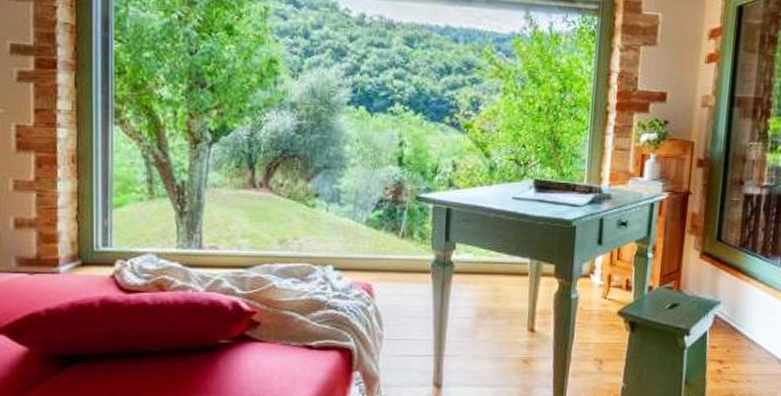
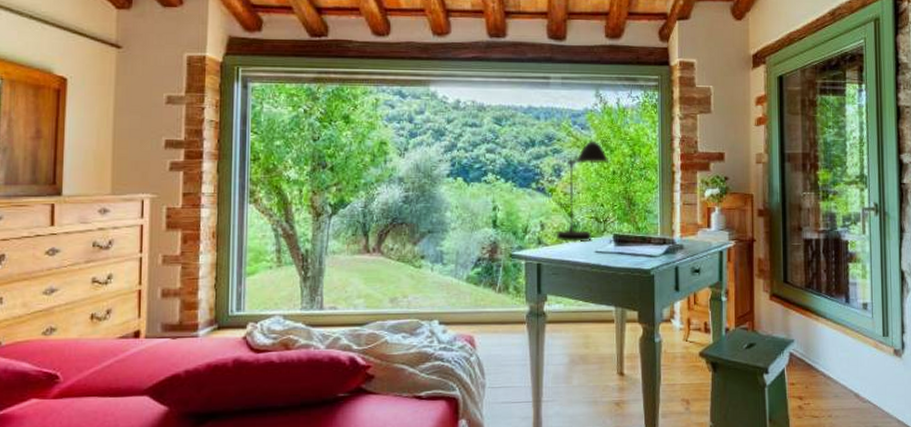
desk lamp: none [470,72,535,186] -> present [557,142,608,242]

